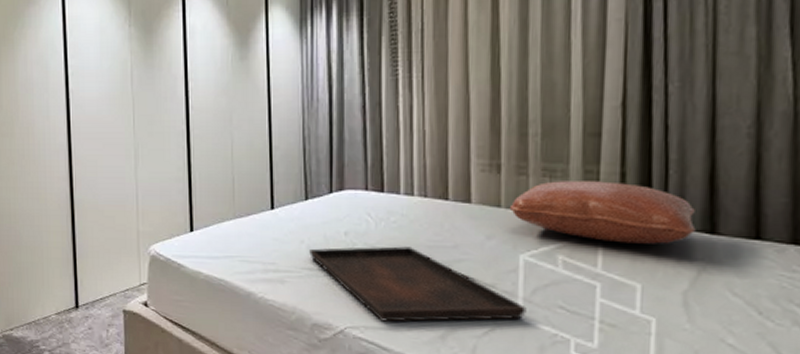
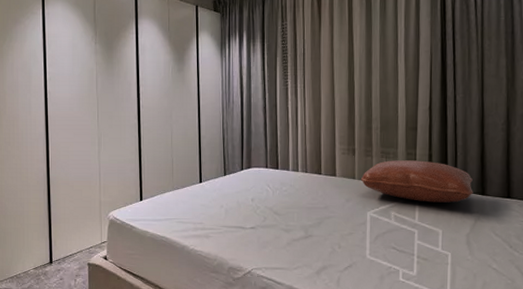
serving tray: present [309,246,527,322] -> none [227,208,372,263]

